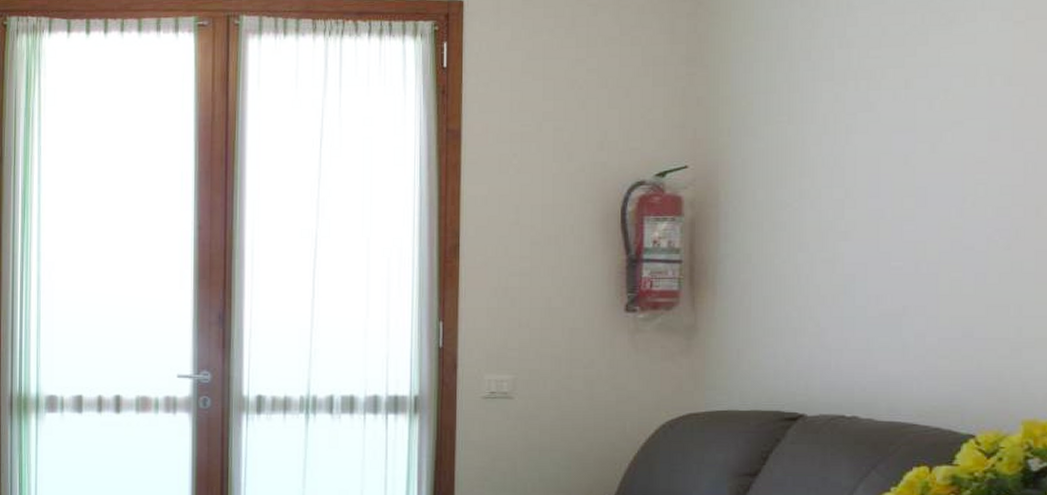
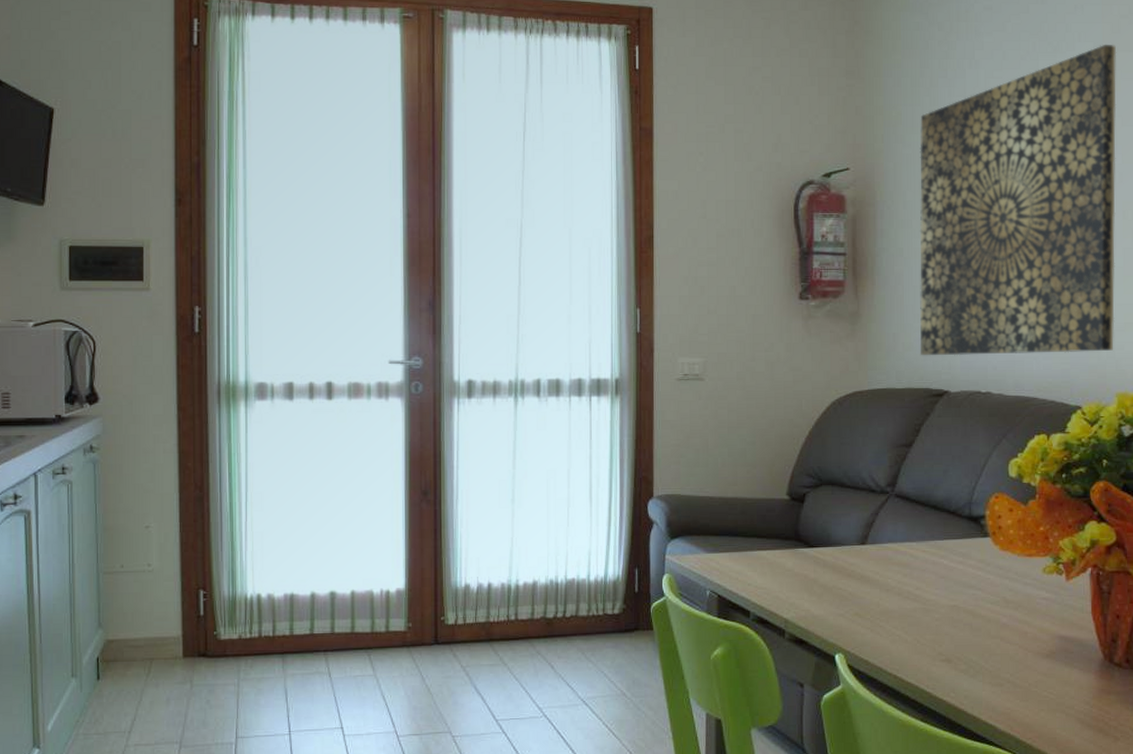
wall art: none [769,11,1033,375] -> present [919,44,1117,356]

